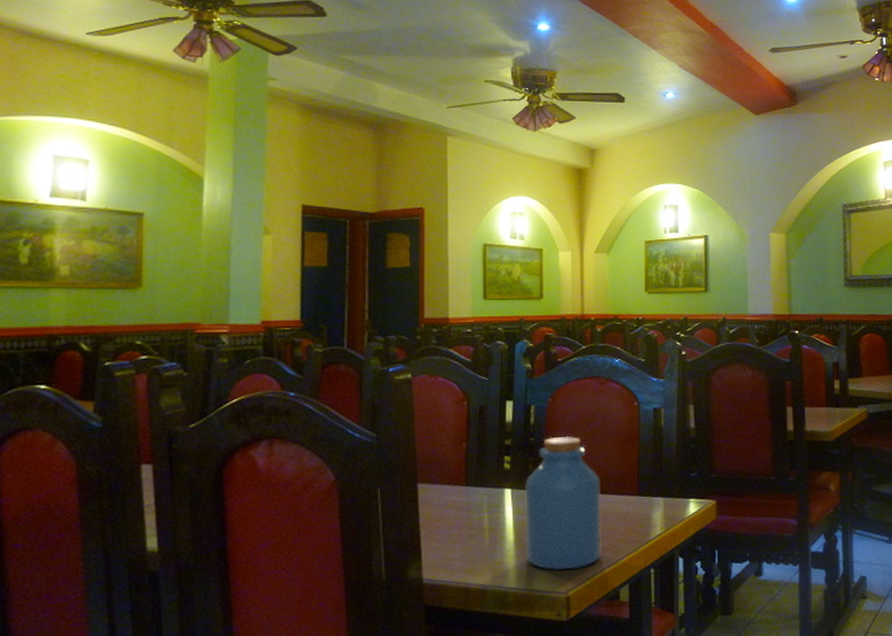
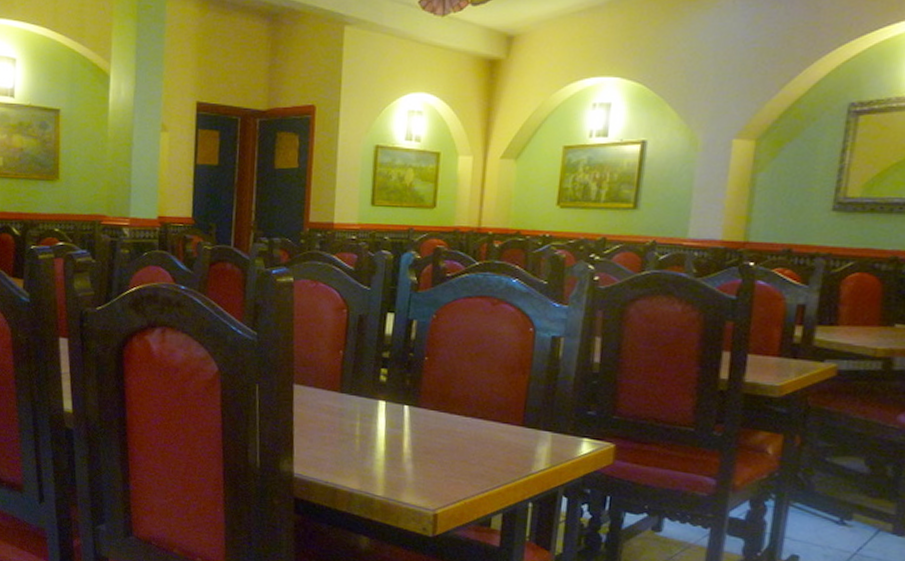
jar: present [525,435,601,571] -> none [395,355,482,489]

